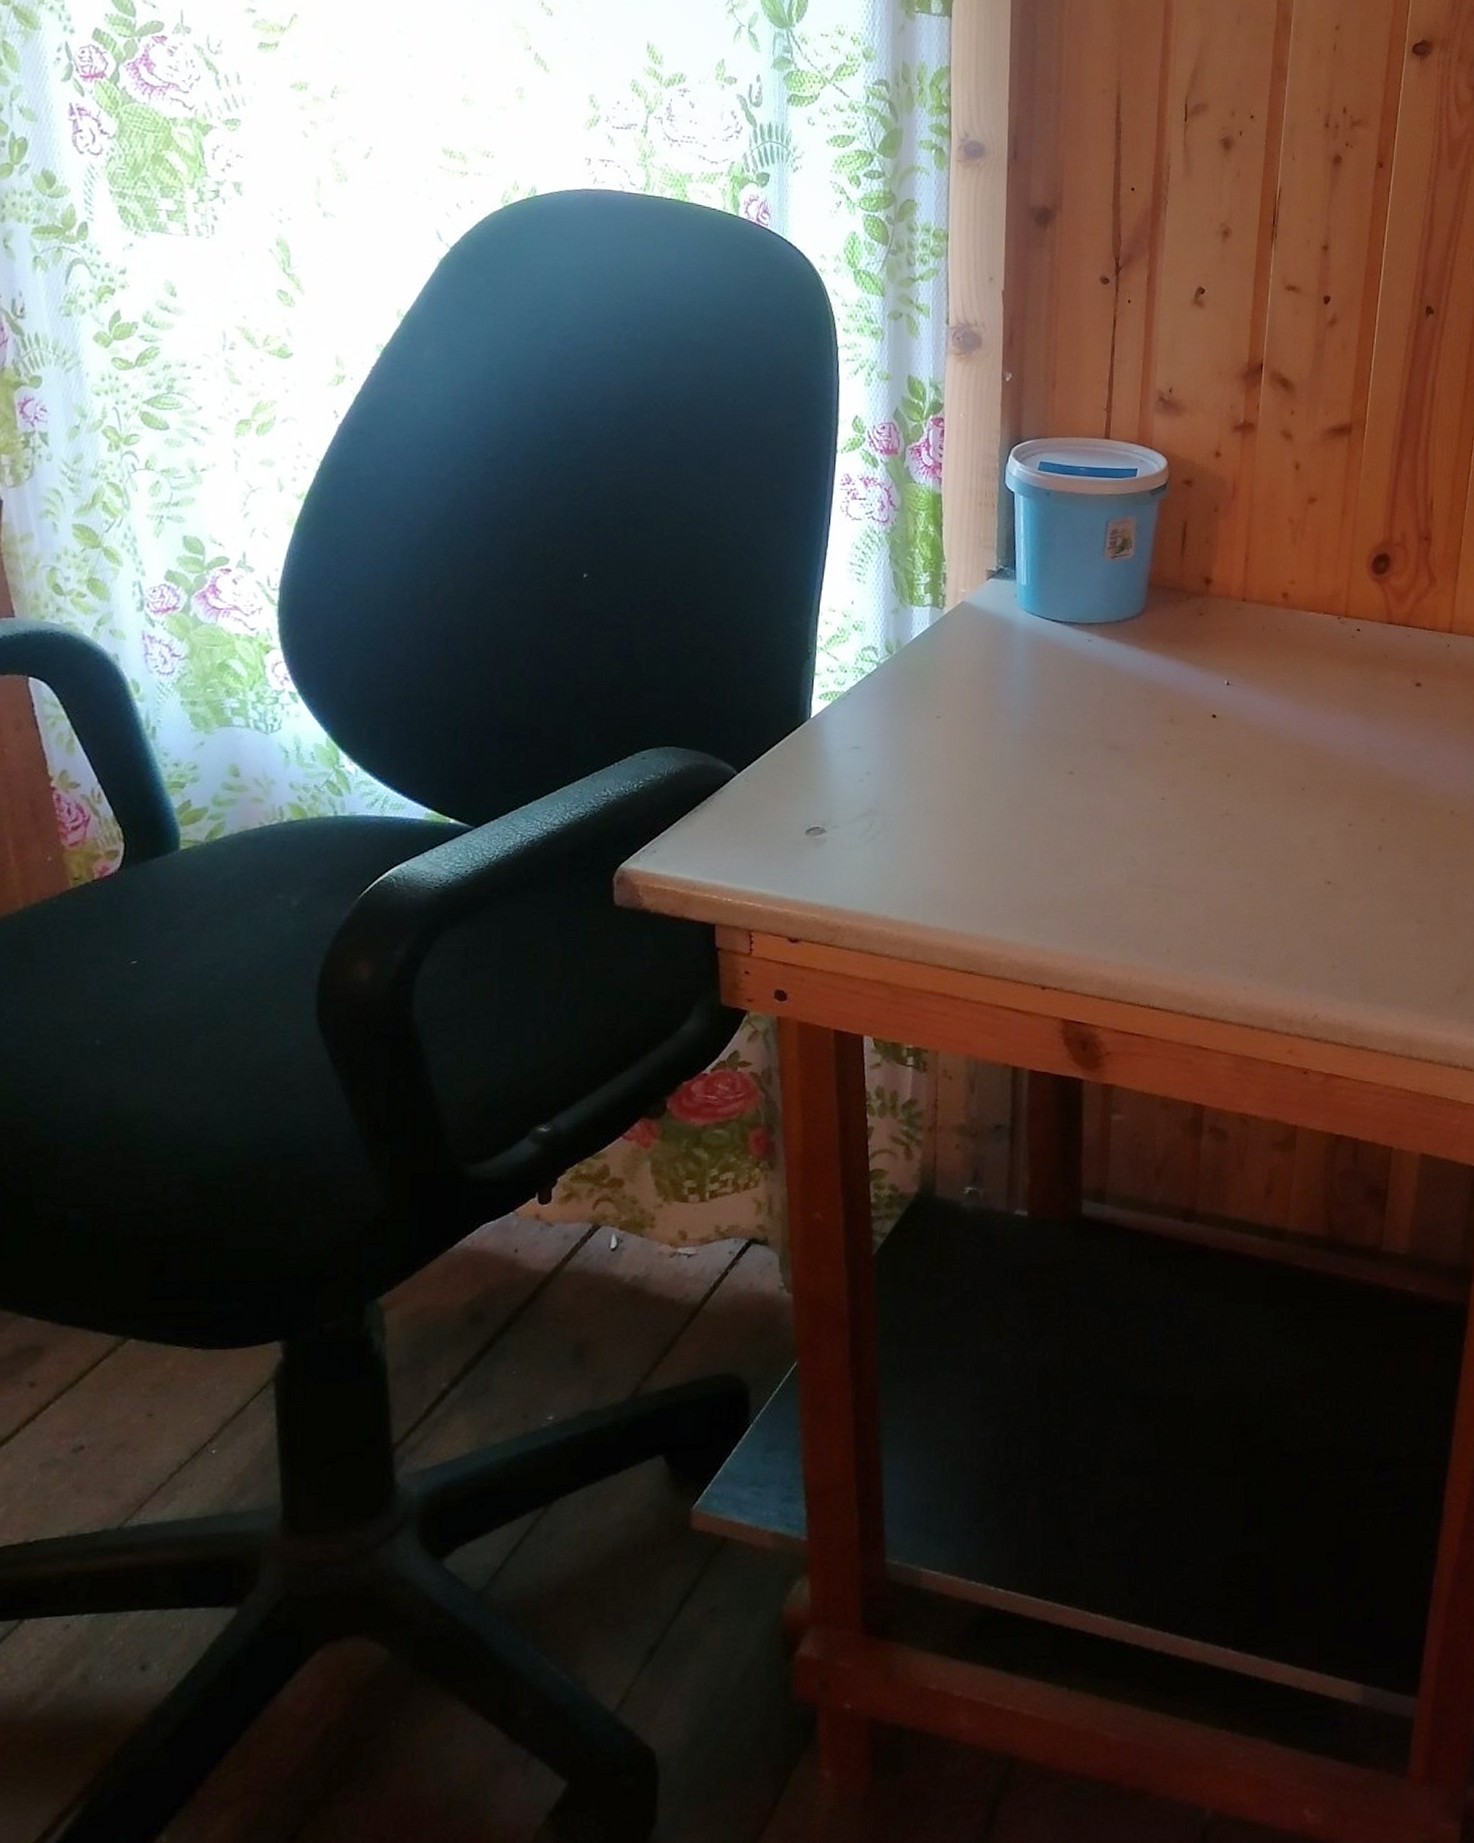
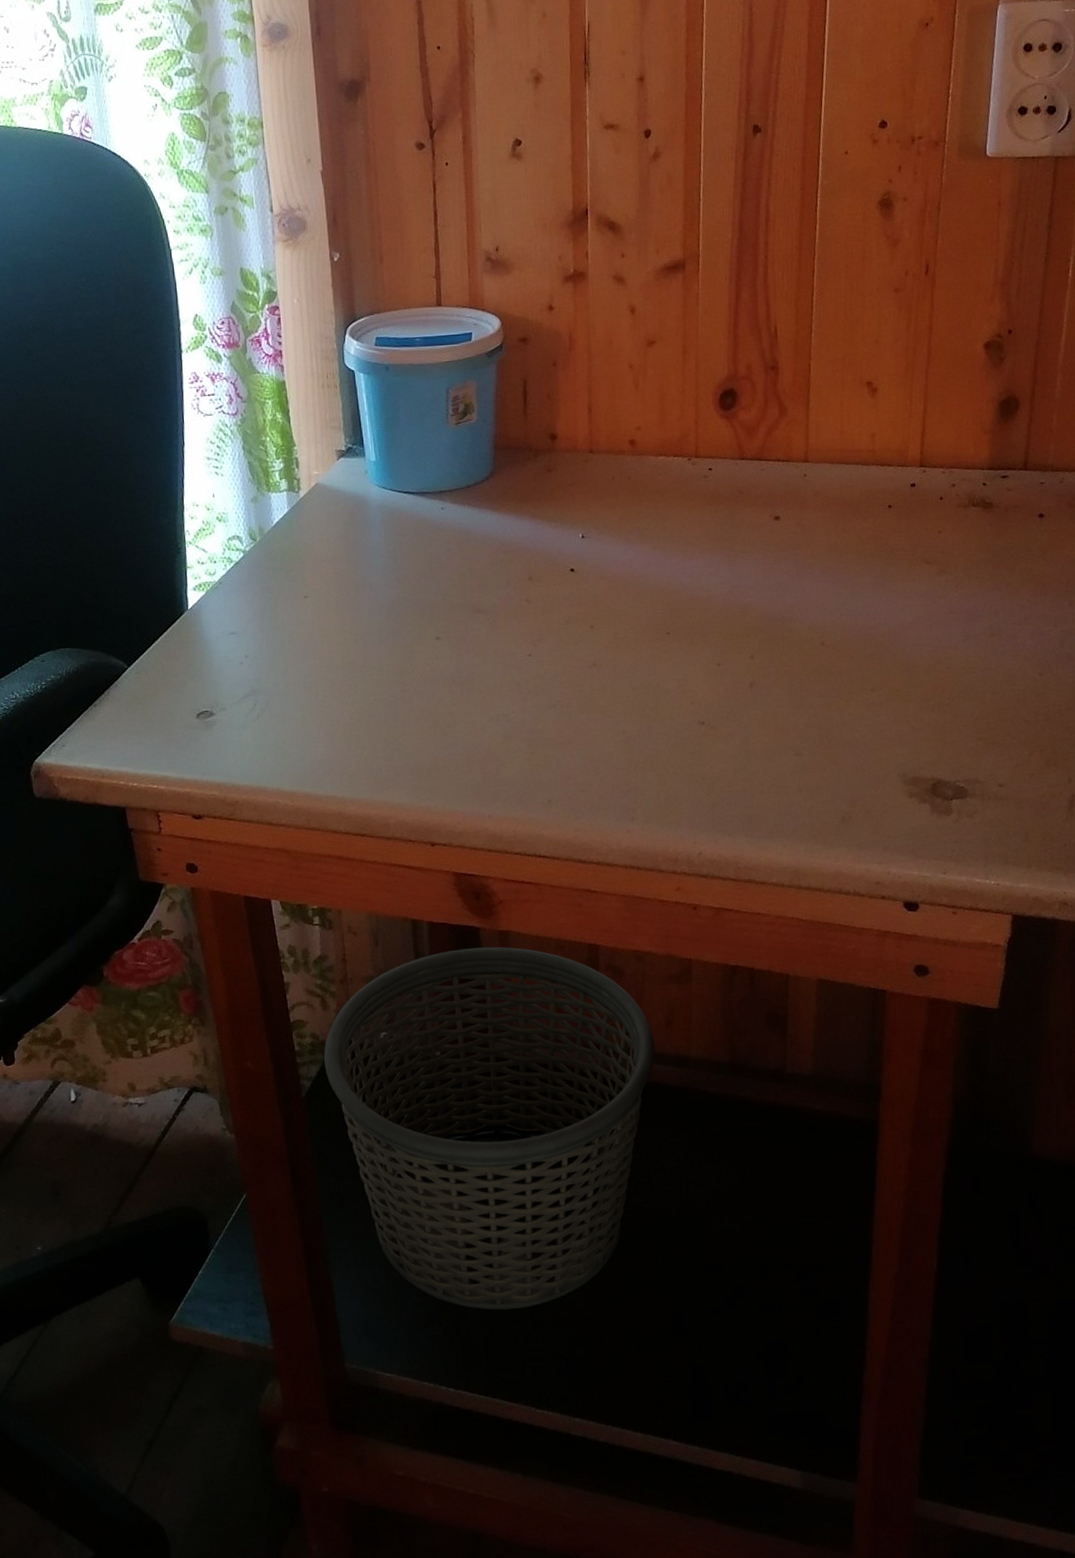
basket: none [900,1101,1252,1502] -> present [323,946,656,1311]

